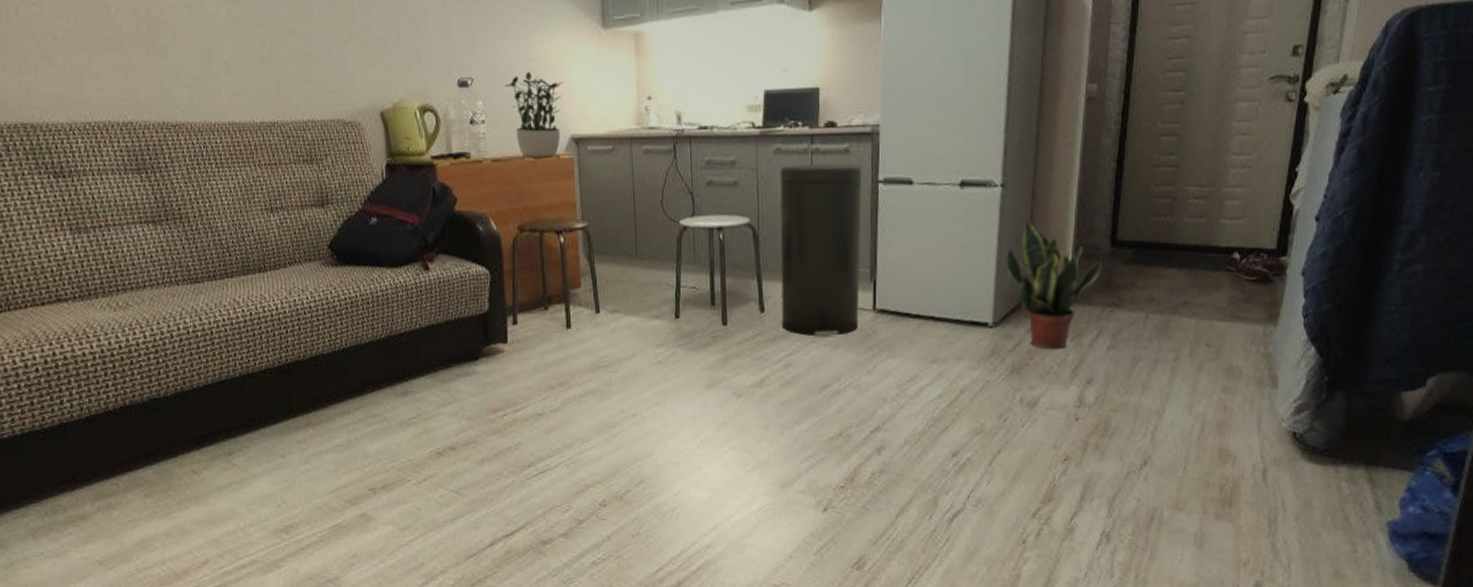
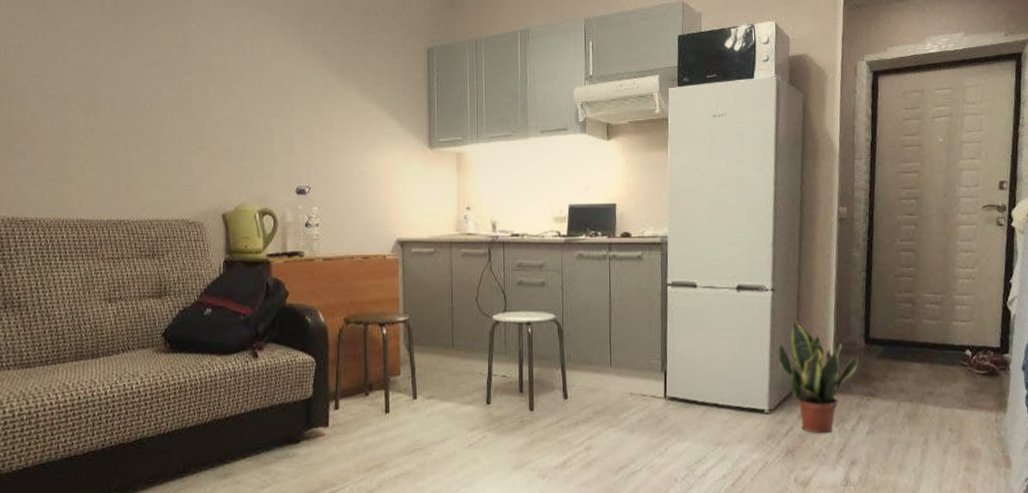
potted plant: present [503,72,564,159] -> none [338,183,392,258]
pedal bin: present [780,163,862,337] -> none [582,268,653,421]

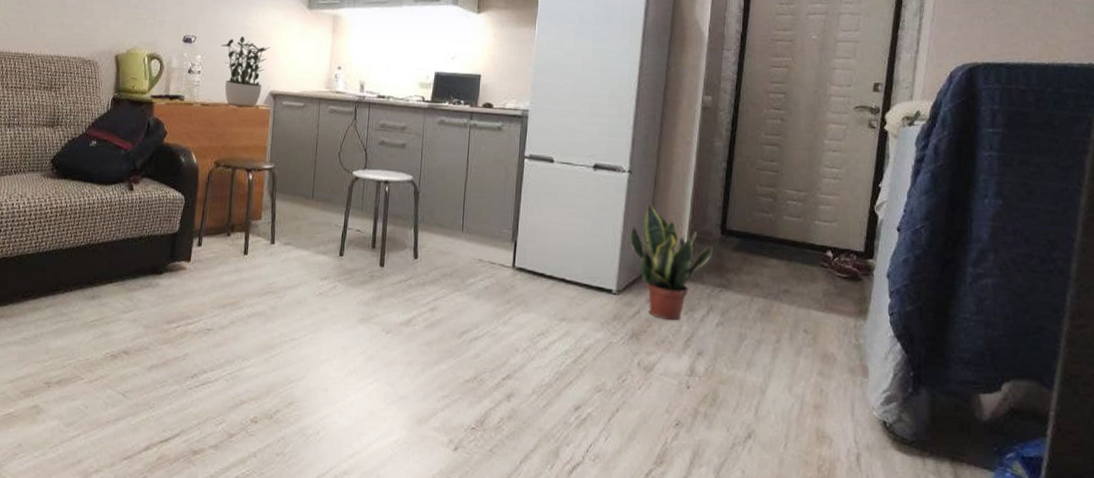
potted plant: none [338,183,392,258] -> present [220,36,270,108]

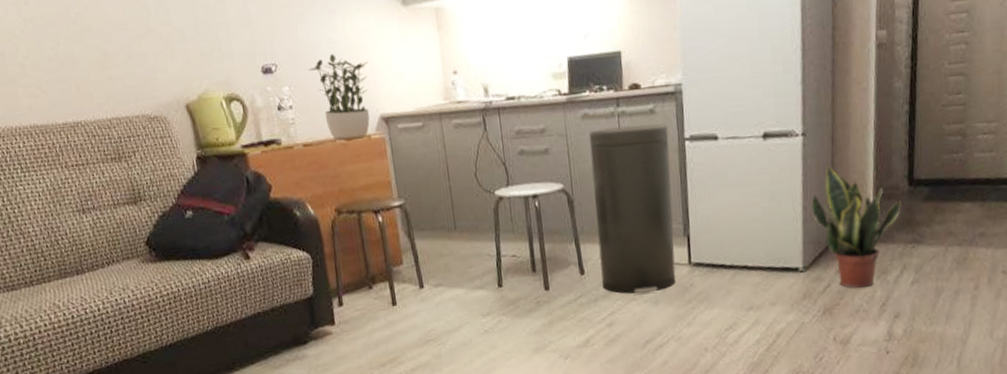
pedal bin: none [431,135,511,287] -> present [589,124,676,294]

